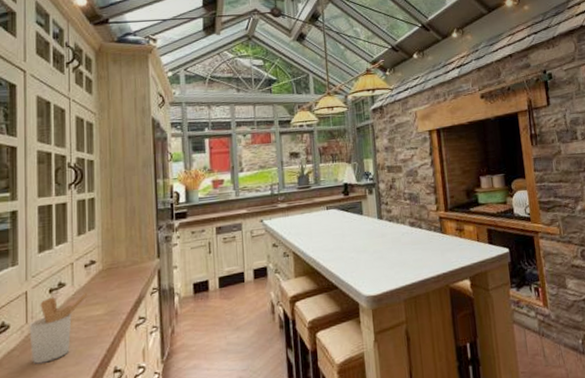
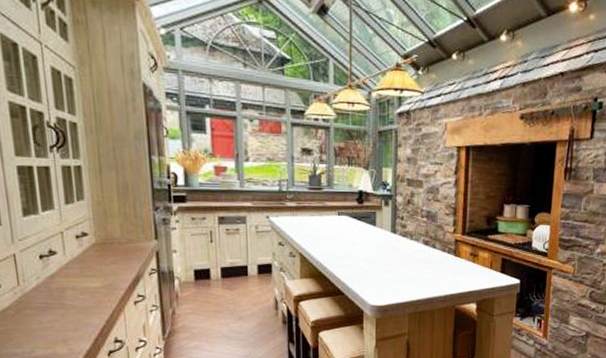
utensil holder: present [29,293,88,364] -> none [21,263,82,325]

